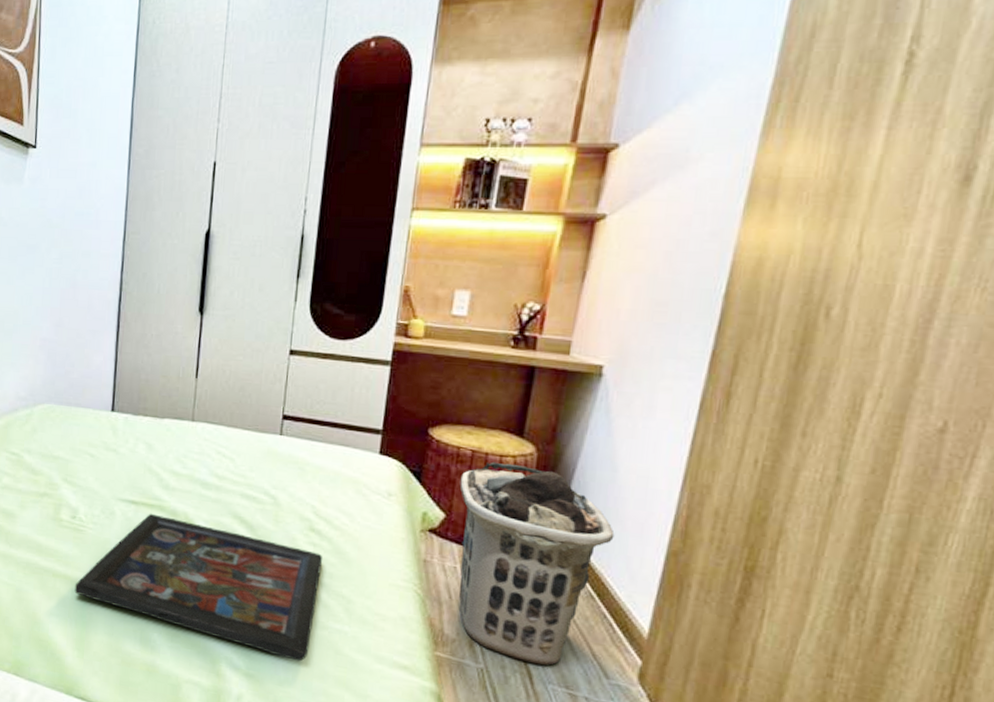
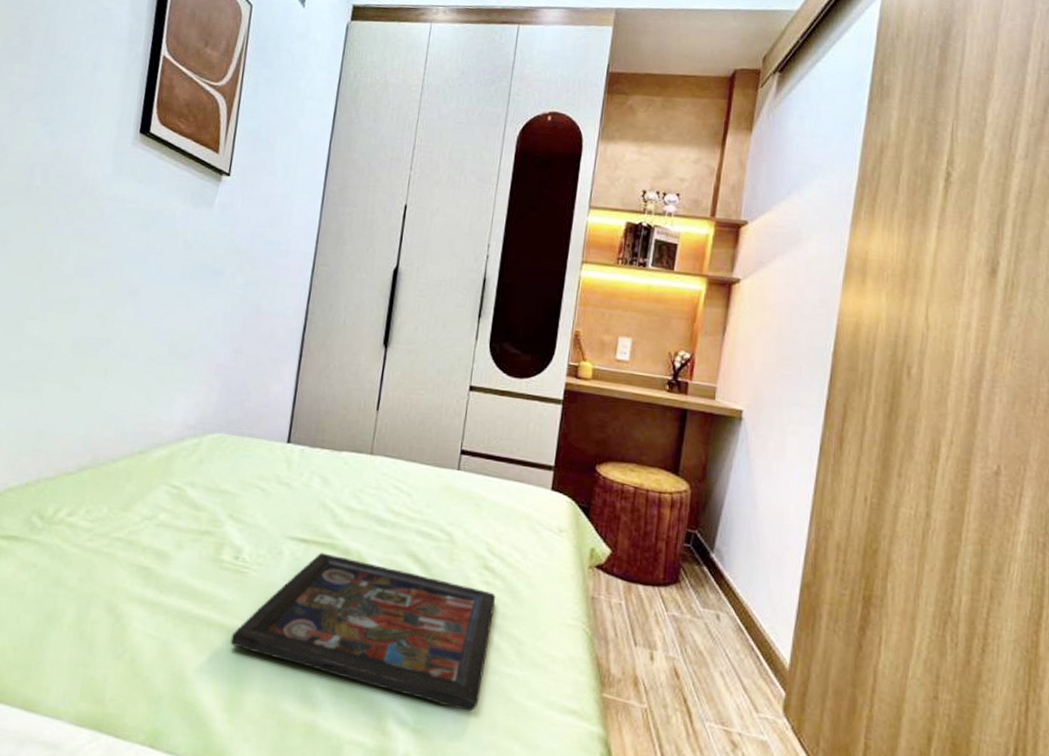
clothes hamper: present [459,461,615,666] -> none [624,498,758,703]

